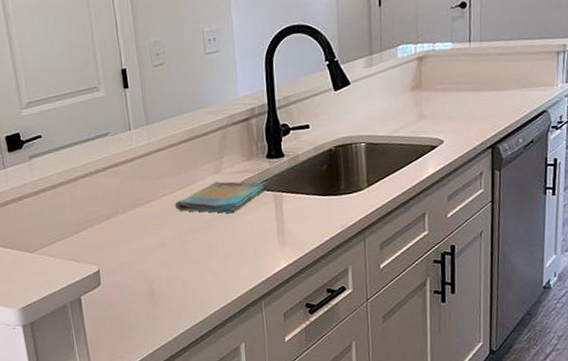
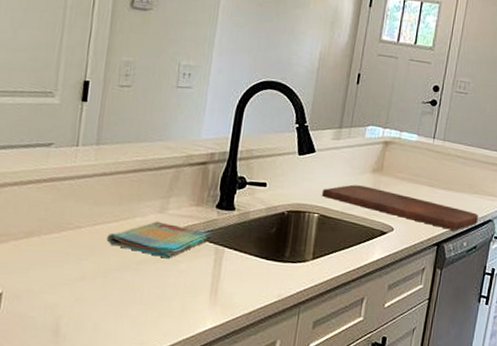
cutting board: none [365,105,531,130] -> present [322,184,478,231]

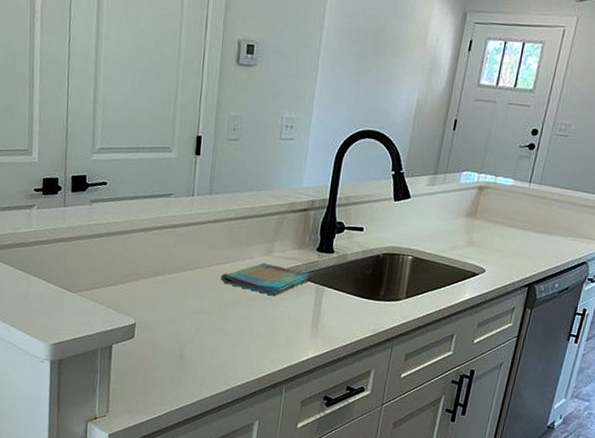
cutting board: present [322,184,478,231] -> none [416,228,572,272]

